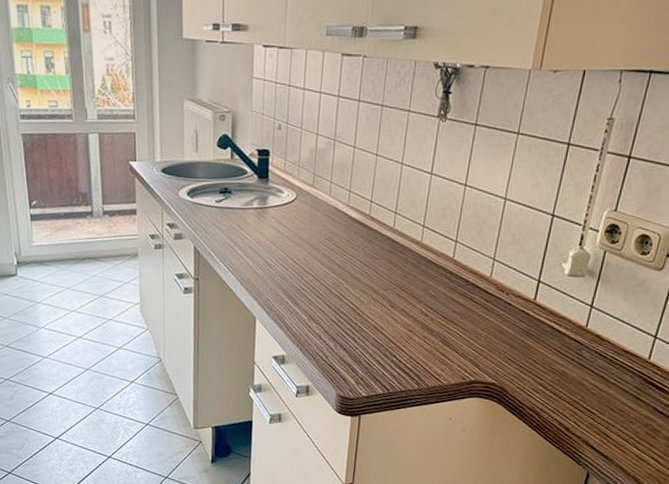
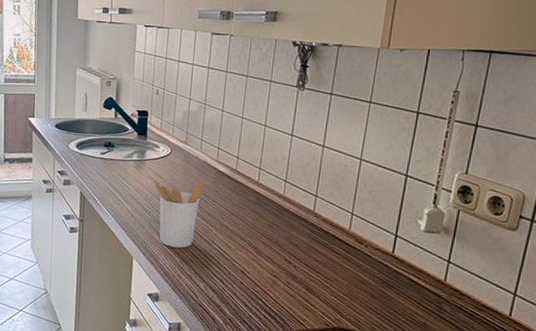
utensil holder: none [277,228,335,305] -> present [154,180,206,249]

